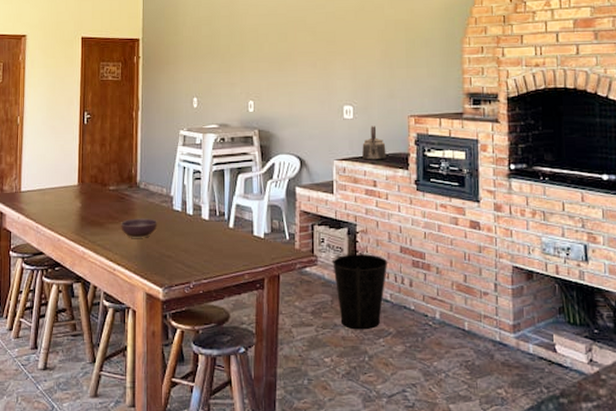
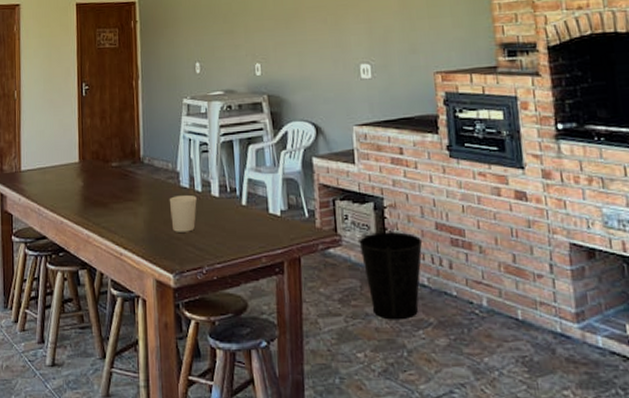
bowl: present [121,218,158,238] -> none [125,196,165,219]
dixie cup: none [162,217,188,251] -> present [169,194,197,232]
kettle: present [362,126,386,160] -> none [384,85,412,125]

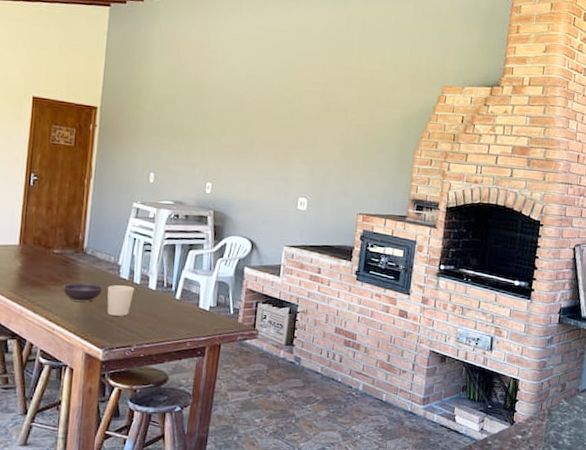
bowl: none [125,196,165,219] -> present [63,282,103,302]
bucket: present [357,229,423,320] -> none [271,329,323,397]

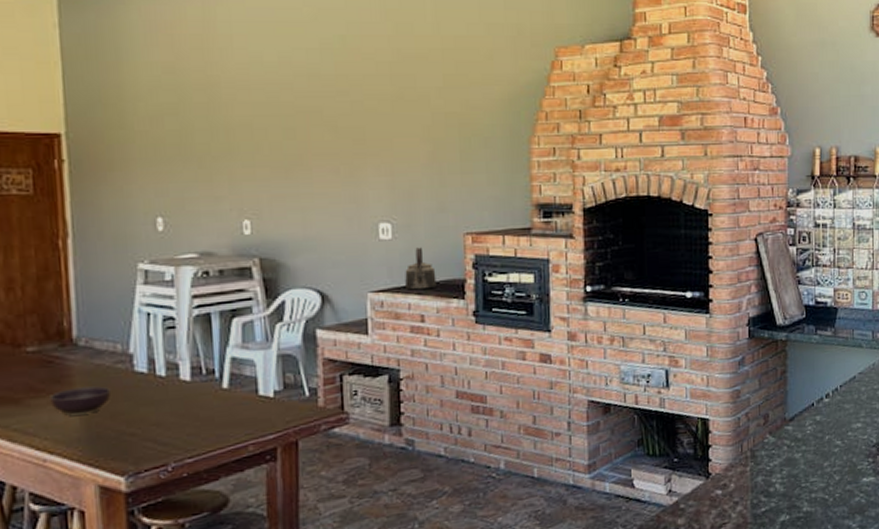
dixie cup: present [107,285,134,316] -> none [117,380,159,427]
kettle: none [311,219,334,250] -> present [405,247,437,291]

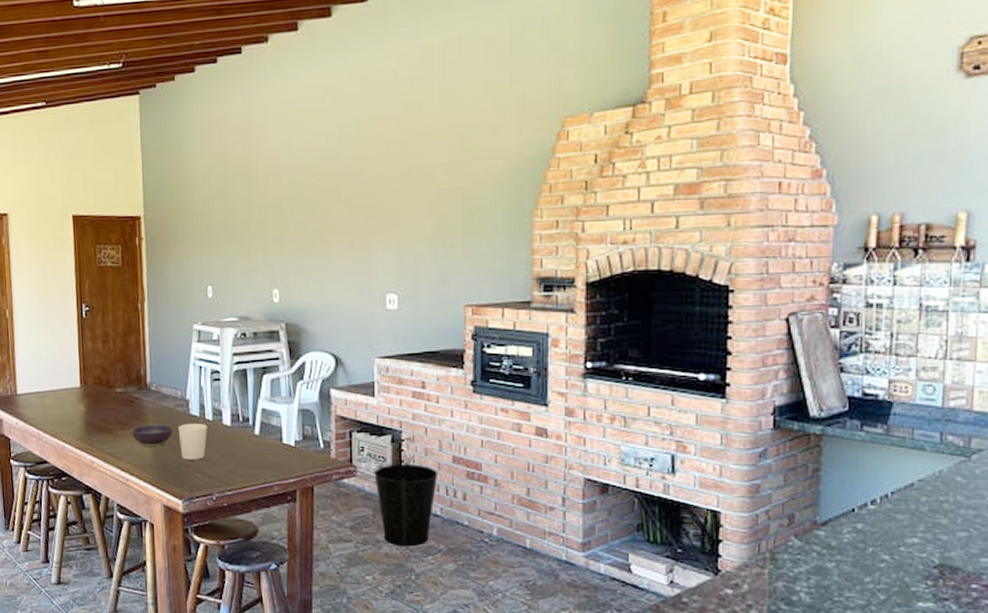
dixie cup: none [117,380,159,427] -> present [177,422,207,460]
bucket: none [368,401,442,495] -> present [373,461,439,547]
kettle: present [405,247,437,291] -> none [408,318,437,358]

